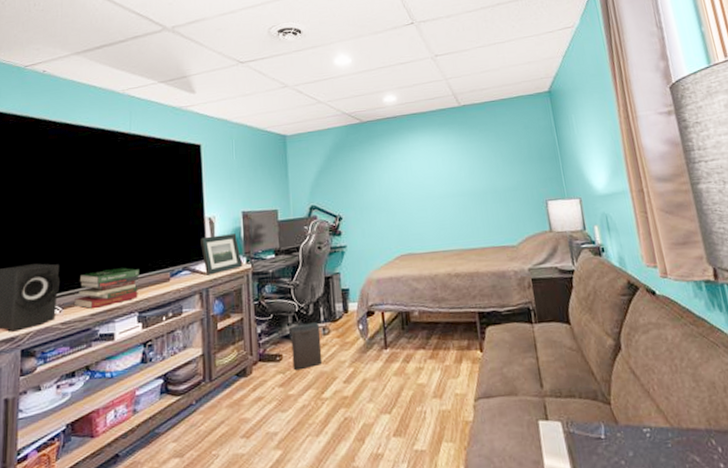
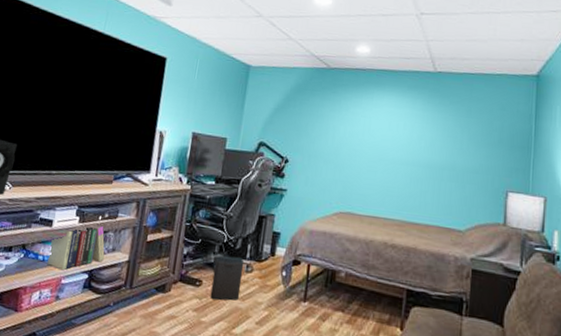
books: present [73,267,140,310] -> none [22,157,87,194]
books: none [116,325,178,382] -> present [47,224,105,271]
picture frame: present [199,233,242,277] -> none [146,148,183,188]

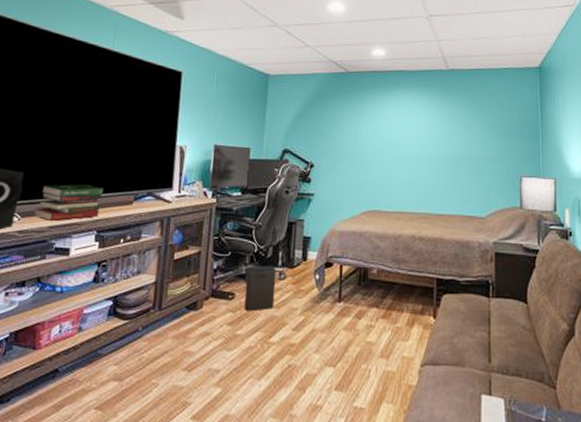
books: none [22,157,87,194] -> present [32,184,104,222]
books: present [47,224,105,271] -> none [66,248,130,300]

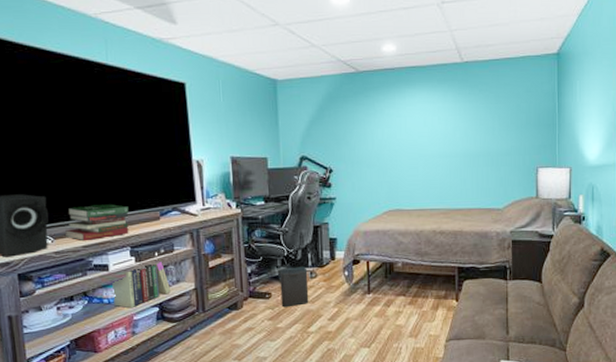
books: none [66,248,130,300] -> present [112,261,172,309]

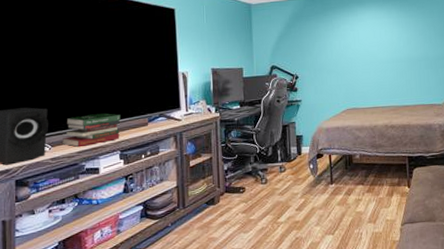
books: present [112,261,172,309] -> none [102,162,155,208]
pedal bin: present [279,267,309,308] -> none [252,162,279,201]

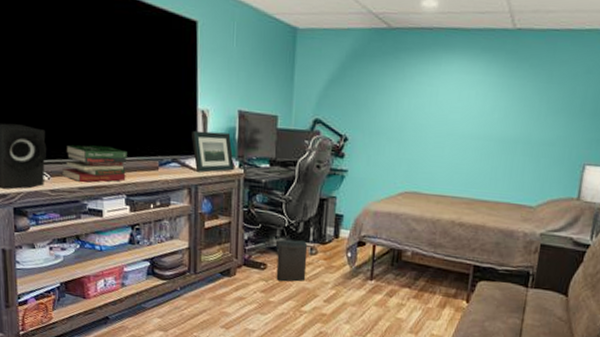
picture frame: none [174,87,211,123] -> present [190,130,234,173]
pedal bin: none [252,162,279,201] -> present [276,239,308,282]

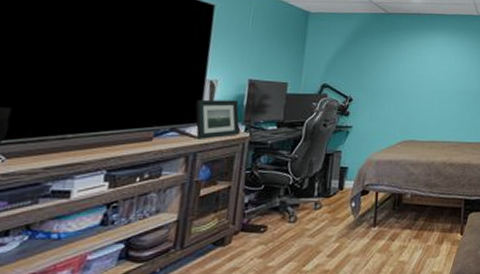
books: present [61,144,127,183] -> none [22,120,117,162]
pedal bin: present [276,239,308,282] -> none [277,197,312,243]

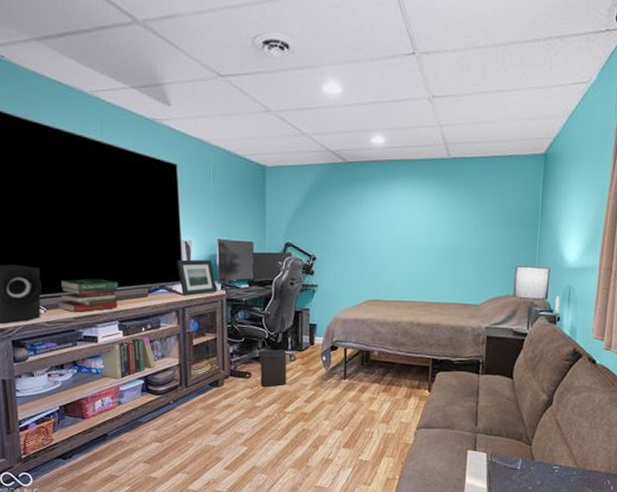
books: none [22,120,117,162] -> present [57,279,118,313]
books: none [64,187,147,246] -> present [101,336,157,380]
pedal bin: none [277,197,312,243] -> present [260,349,287,388]

